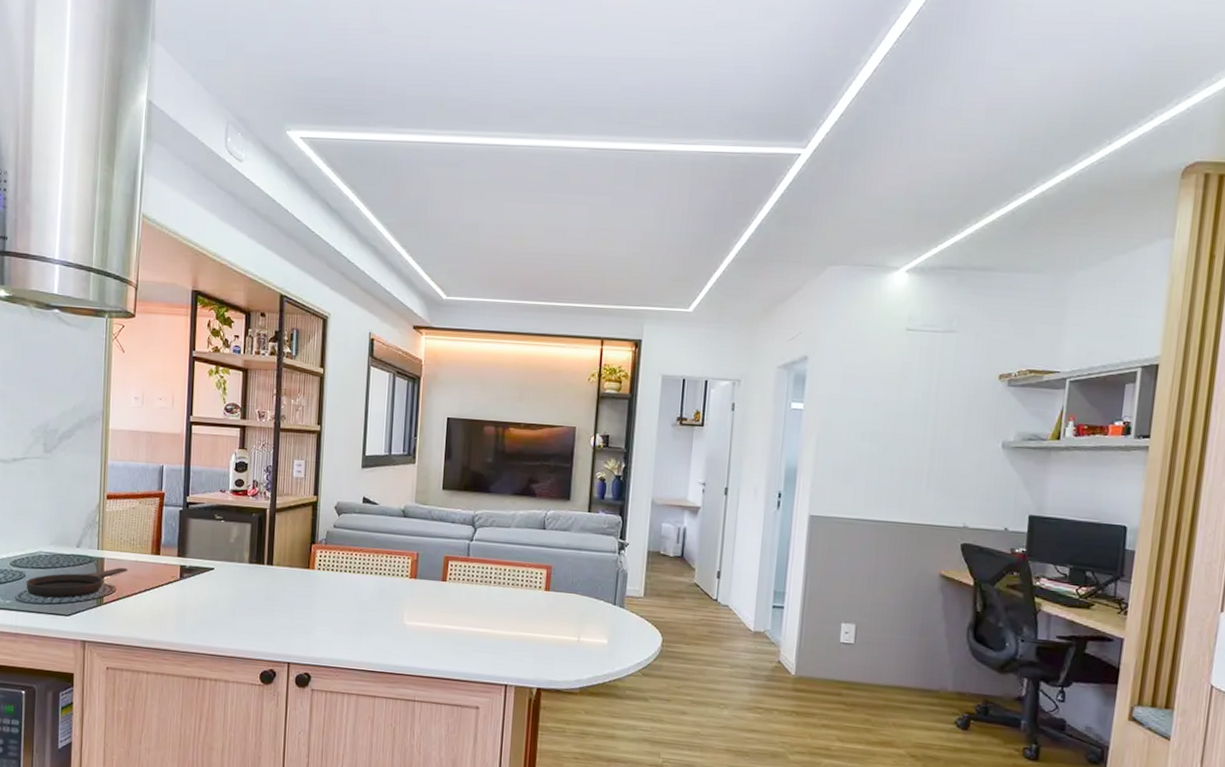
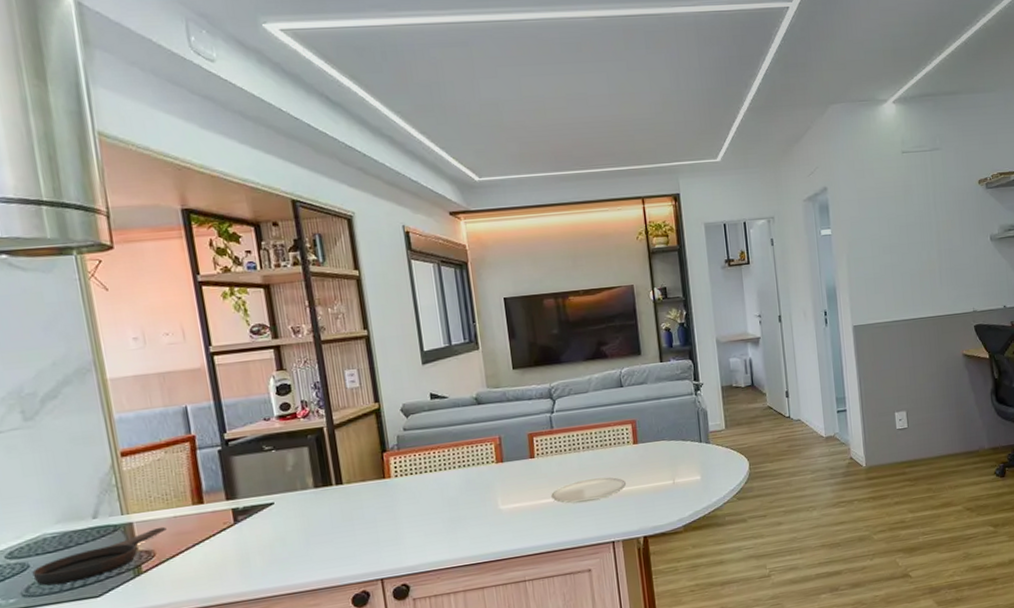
plate: none [455,614,531,639] -> present [551,477,627,504]

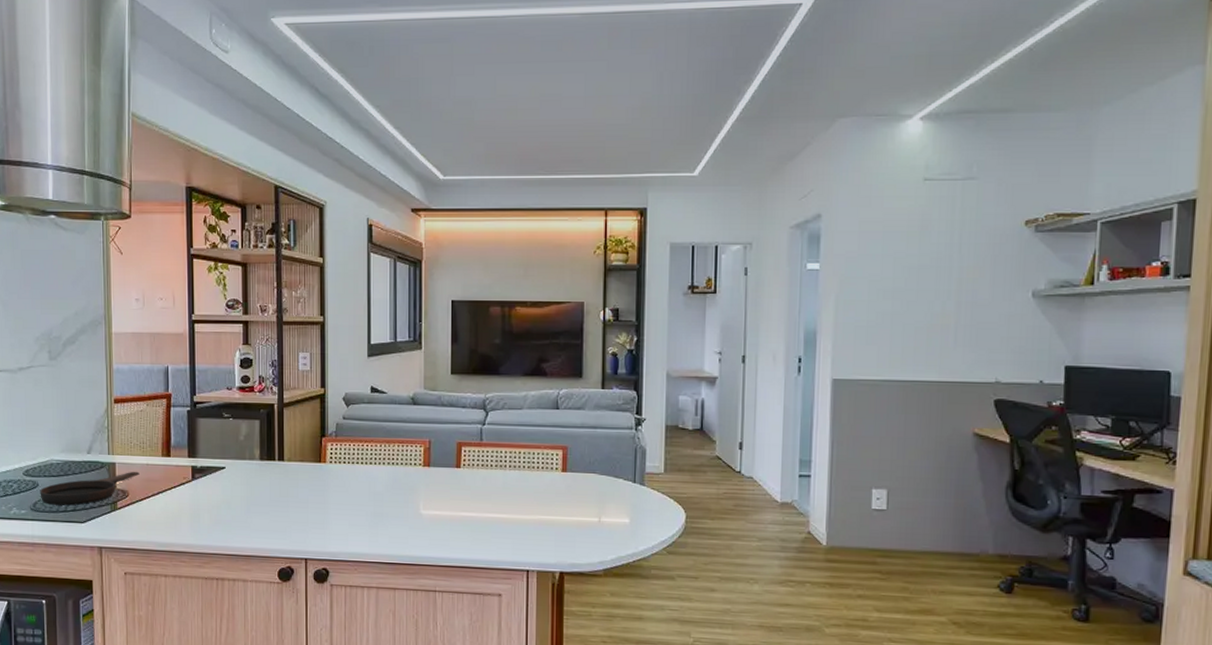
plate: present [551,477,627,504] -> none [472,499,550,524]

